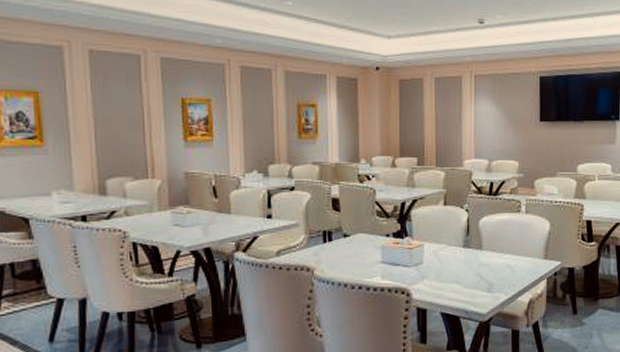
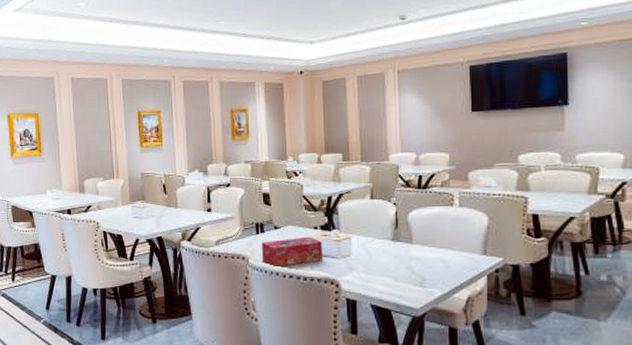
tissue box: none [328,244,395,279] -> present [261,236,324,268]

